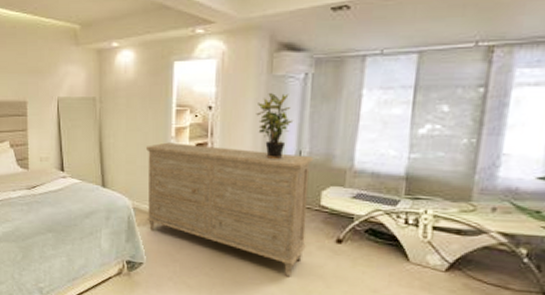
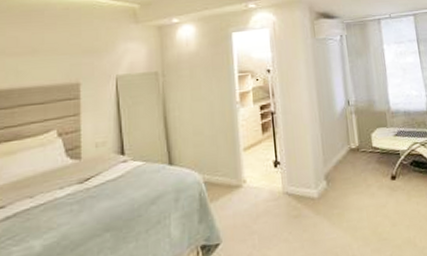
dresser: present [145,142,314,277] -> none [212,104,369,224]
potted plant: present [256,93,294,160] -> none [308,53,339,112]

